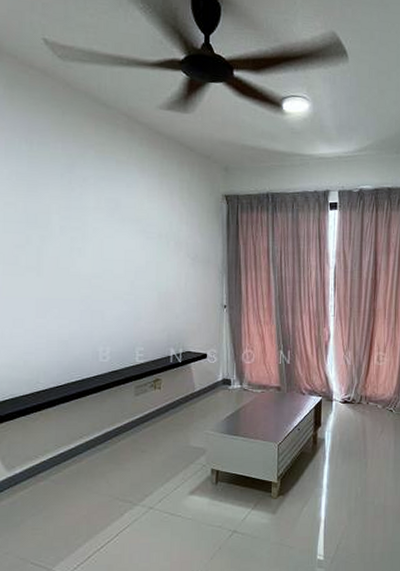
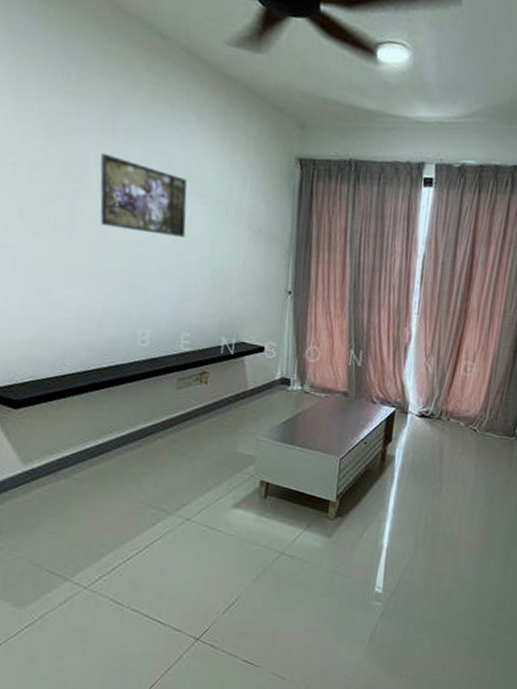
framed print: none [61,203,135,268] -> present [100,152,187,238]

